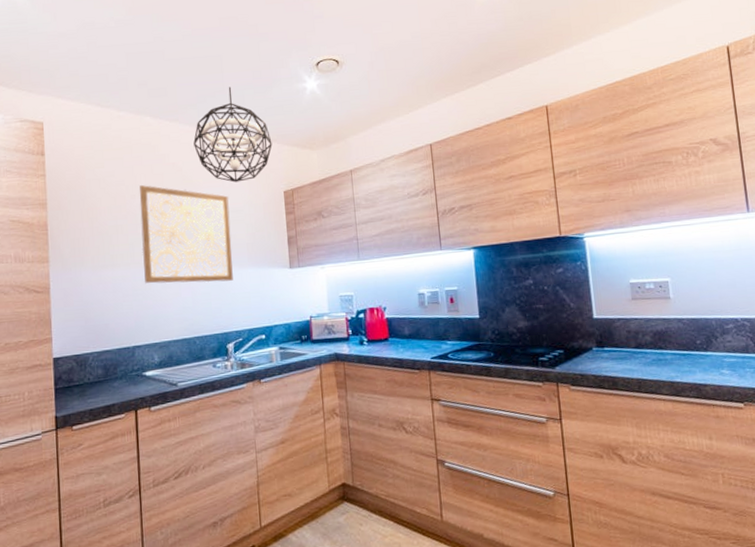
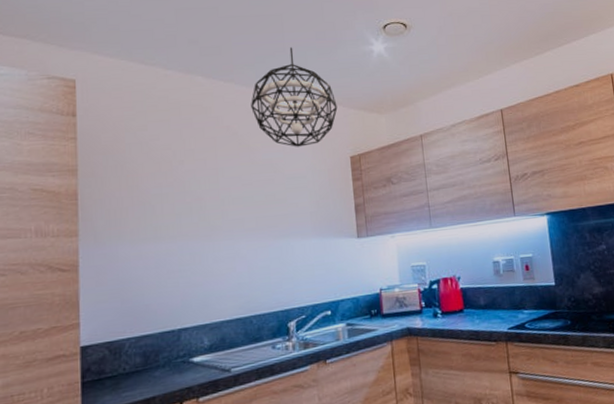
wall art: present [139,185,233,284] -> none [188,150,295,258]

